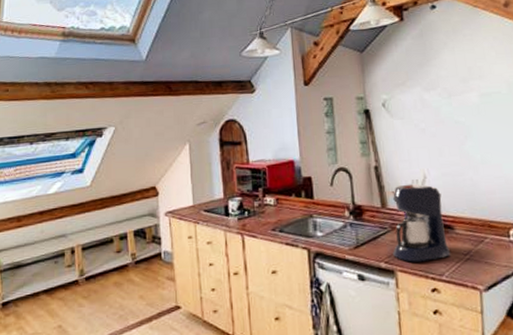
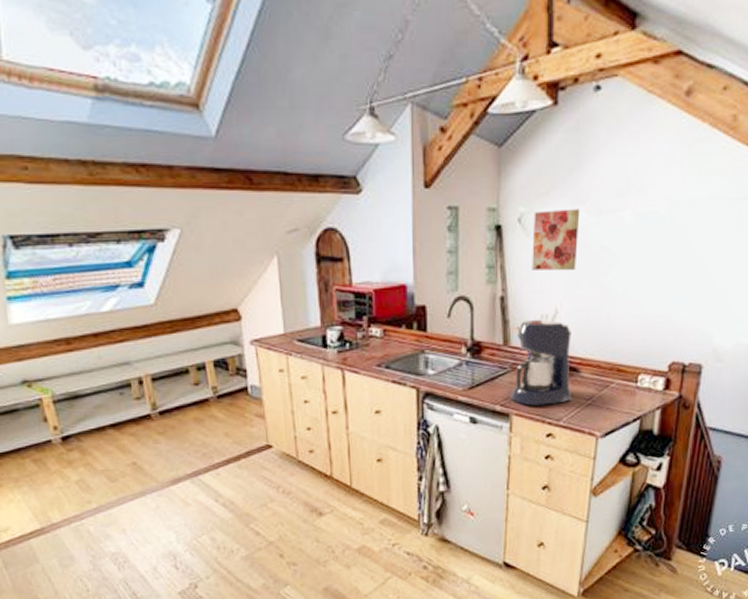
wall art: none [395,93,437,144] -> present [532,208,580,271]

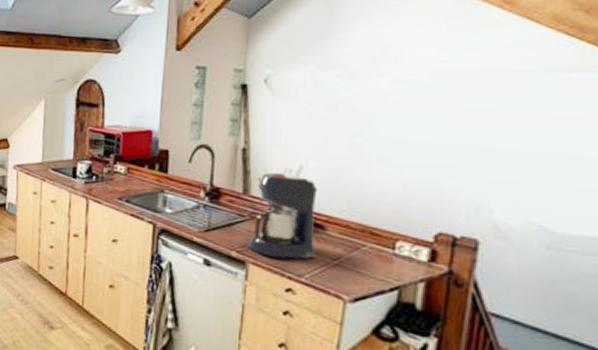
wall art: present [532,208,580,271] -> none [276,73,330,130]

